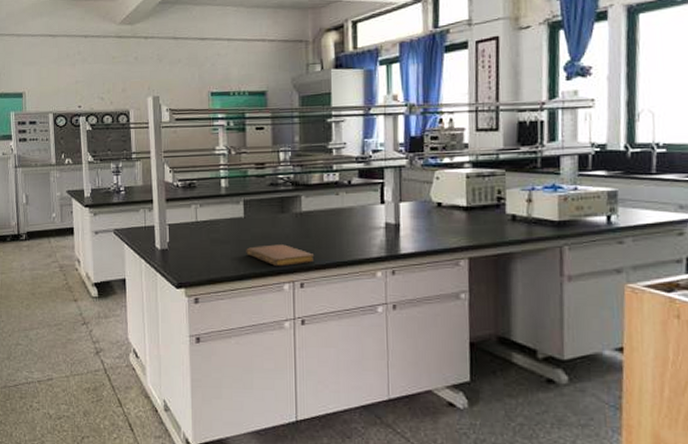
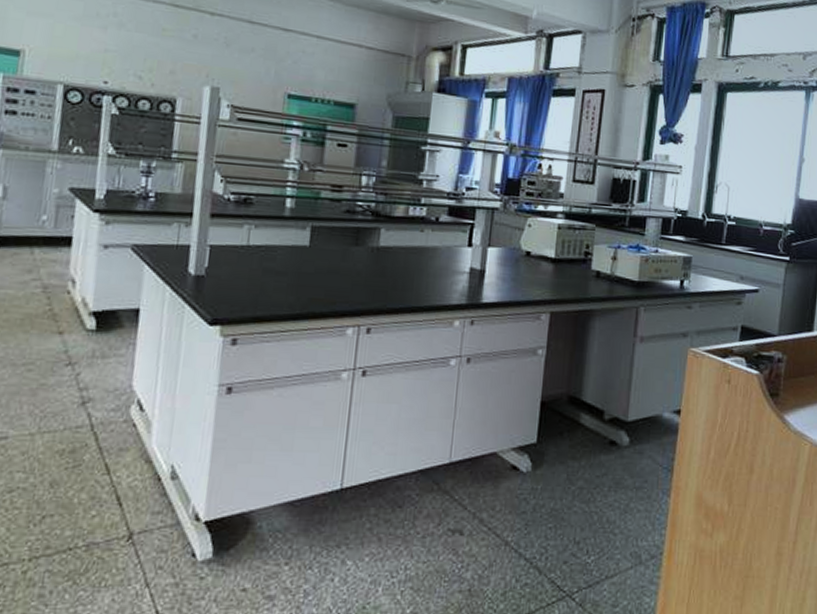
notebook: present [246,244,315,267] -> none [306,281,388,308]

